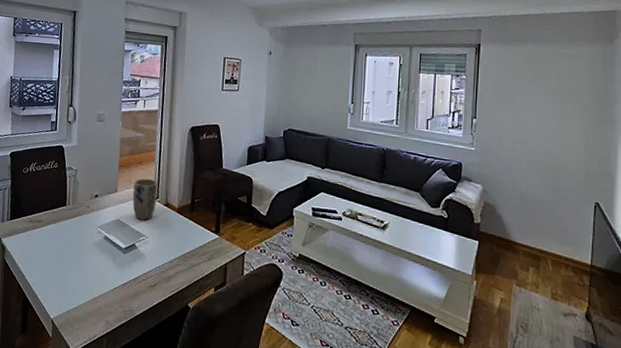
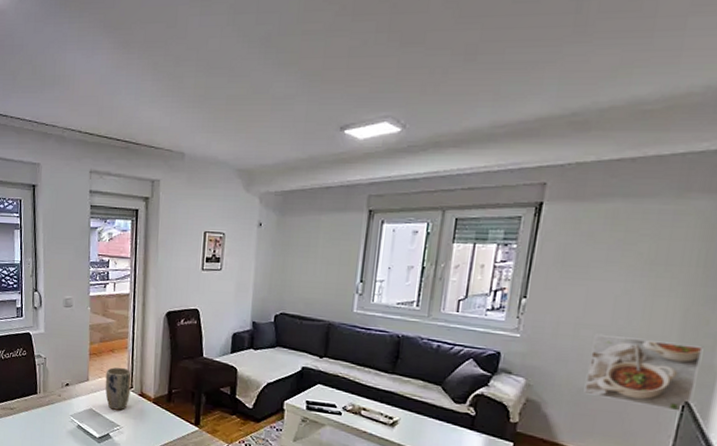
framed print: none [525,147,602,212] -> present [584,333,704,413]

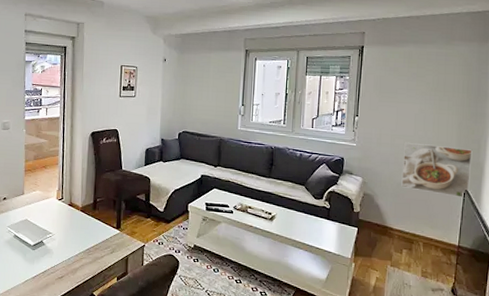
plant pot: present [105,367,132,411] -> none [39,181,62,219]

